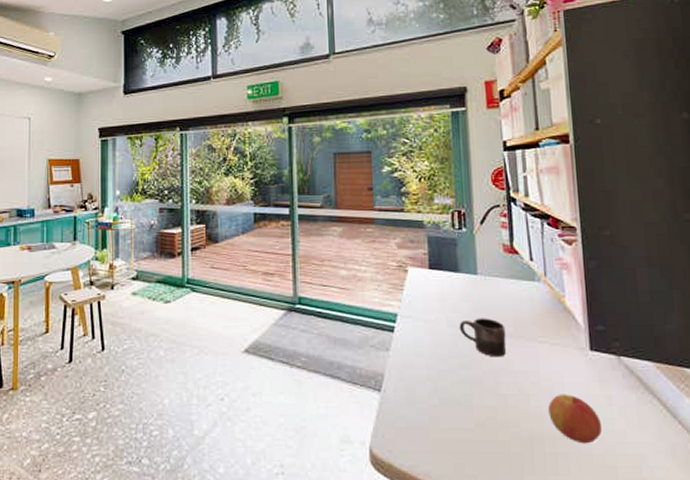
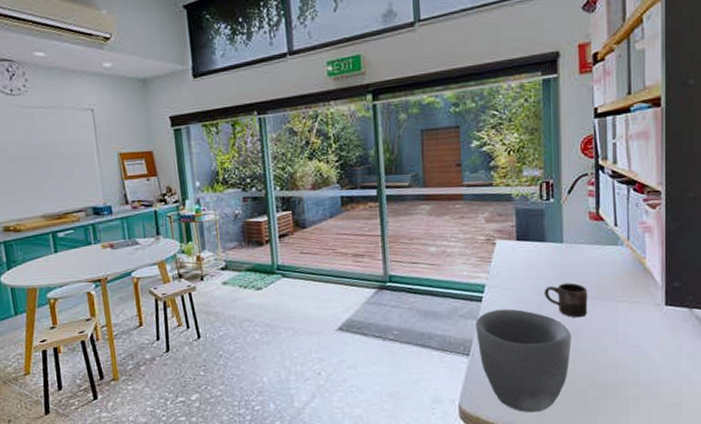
bowl: none [387,342,491,464] -> present [476,309,572,413]
apple: present [548,394,603,444] -> none [623,345,671,387]

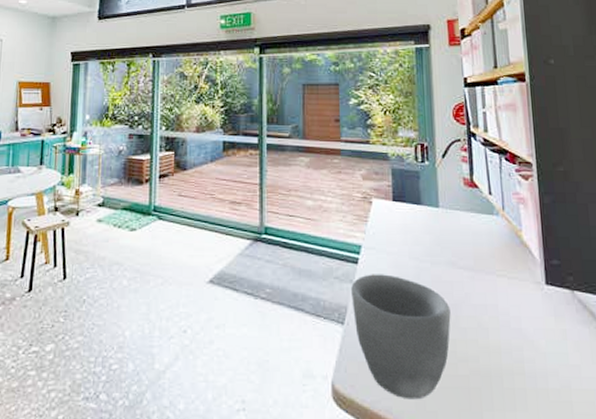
mug: present [544,282,588,318] -> none [421,251,467,291]

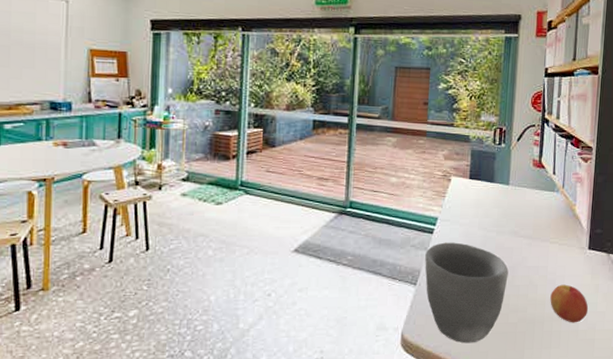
apple: none [506,328,558,379] -> present [550,284,589,323]

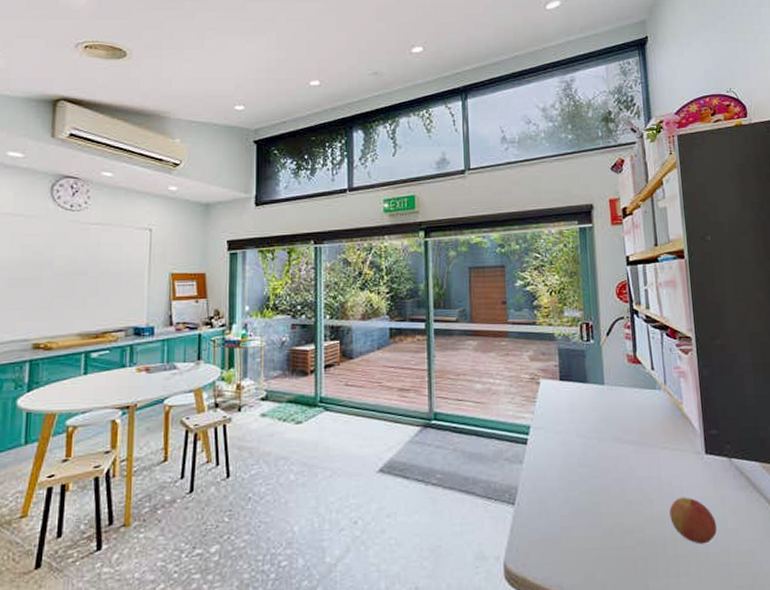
bowl: present [425,242,509,344] -> none [521,453,618,574]

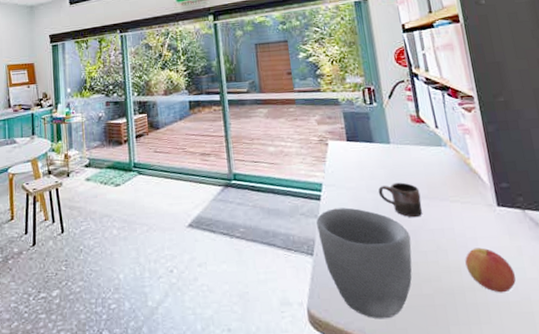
bowl: none [521,453,618,574] -> present [316,207,412,319]
mug: none [588,426,632,465] -> present [378,182,423,218]

